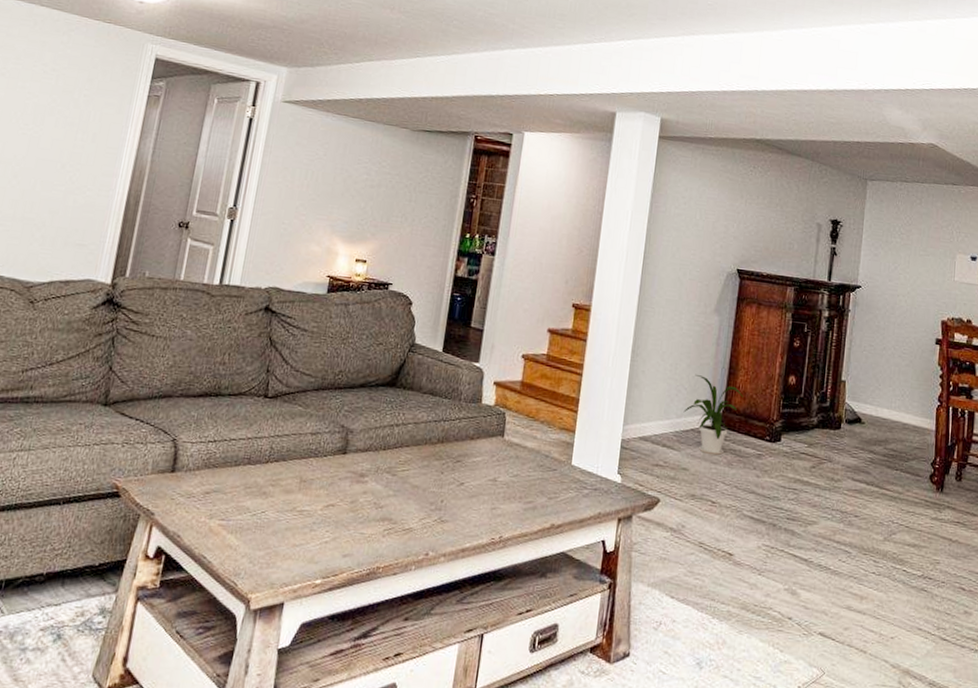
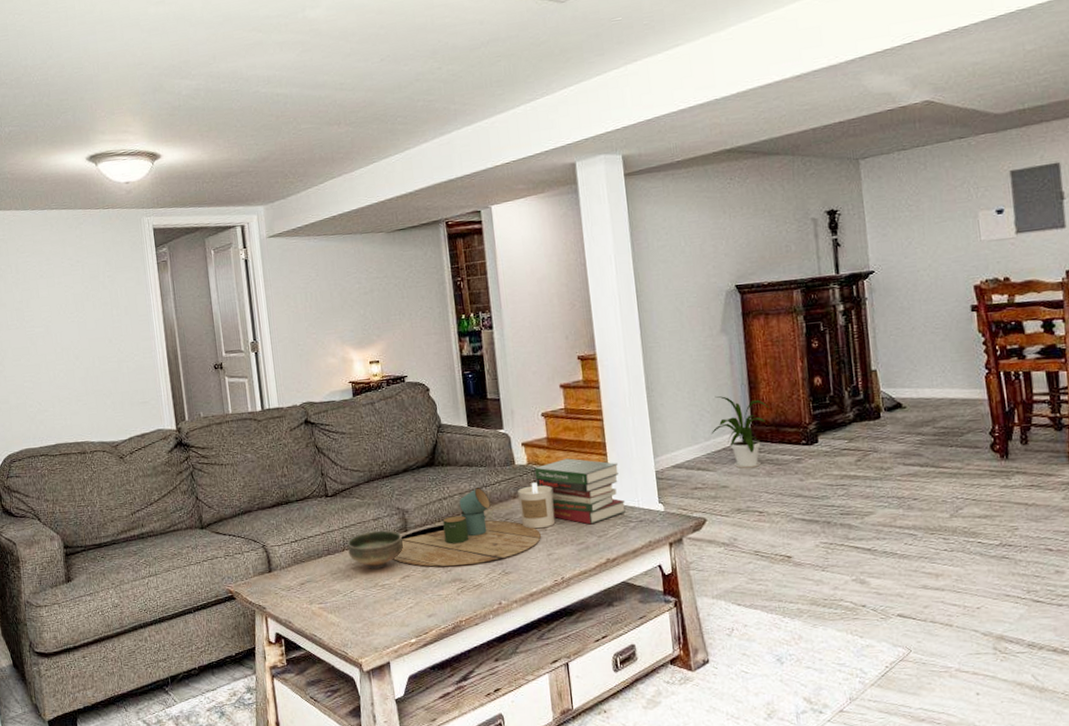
bowl: none [271,446,339,491] -> present [347,530,403,569]
decorative tray: none [322,420,490,505] -> present [393,488,541,567]
candle: none [472,427,515,479] -> present [518,483,556,529]
books: none [499,407,586,484] -> present [534,458,626,525]

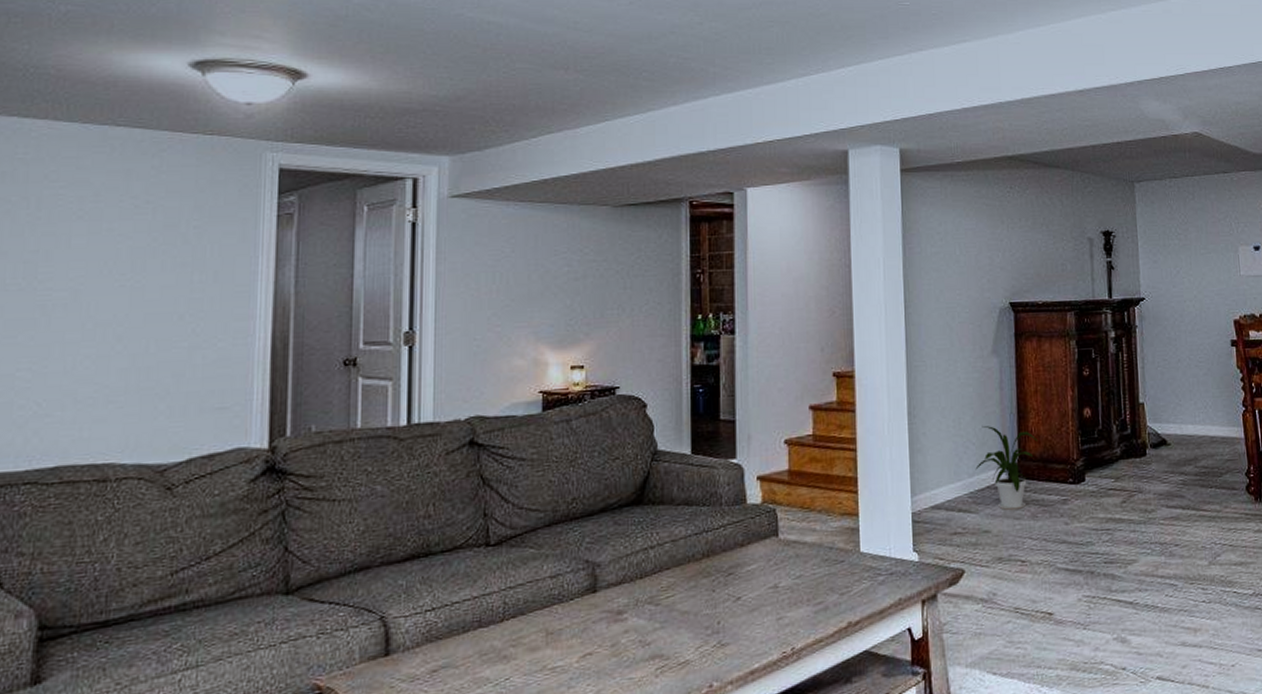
bowl: present [347,530,403,569] -> none [509,591,588,646]
decorative tray: present [393,488,541,567] -> none [573,533,770,640]
candle: present [518,483,556,529] -> none [747,526,791,586]
books: present [534,458,626,525] -> none [770,496,874,580]

